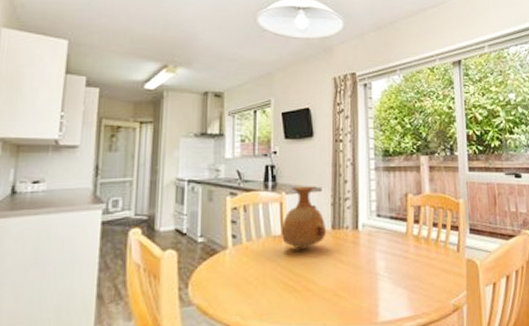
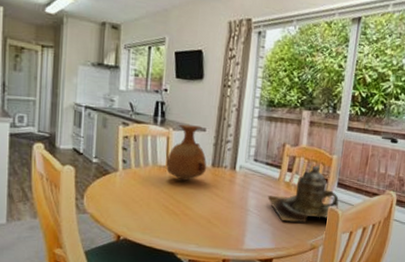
teapot: none [397,212,476,282] -> present [267,165,339,223]

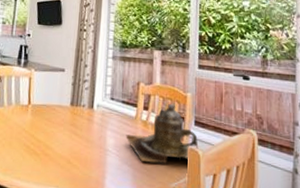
vase: present [166,124,207,182] -> none [28,65,66,121]

